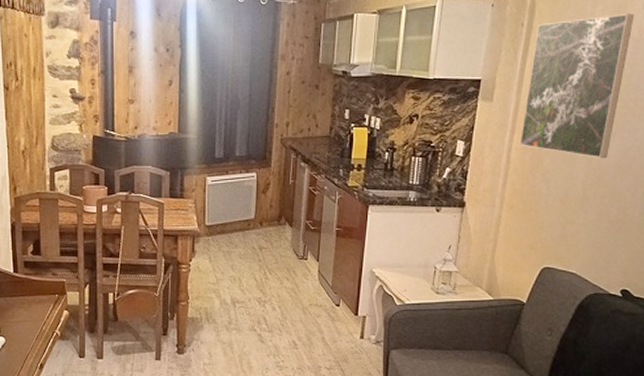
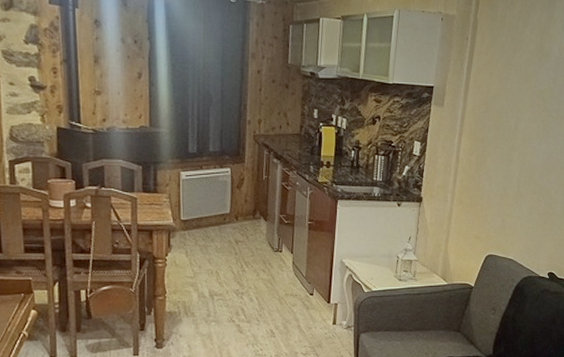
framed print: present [519,14,635,159] -> none [466,35,556,160]

